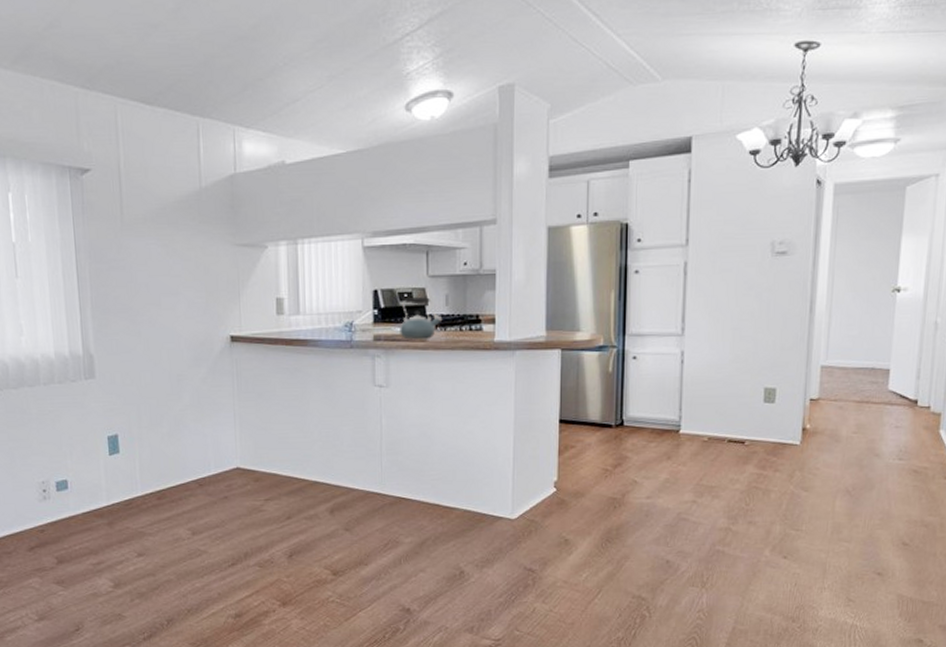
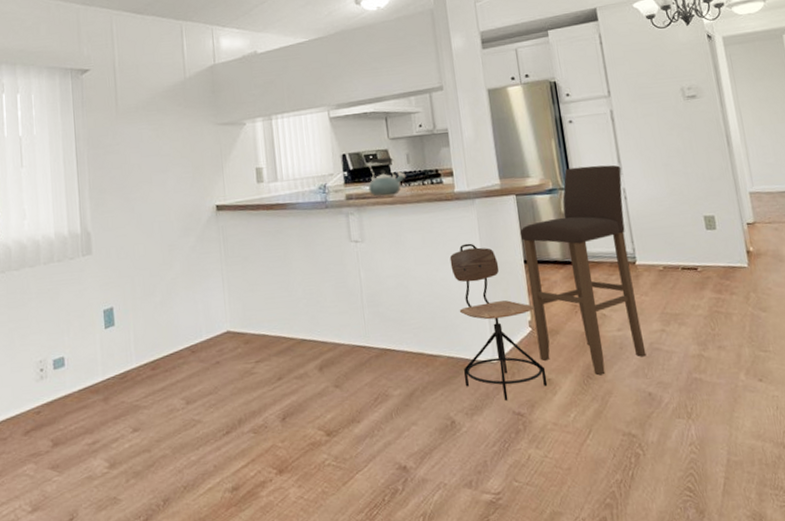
chair: none [479,397,564,557] -> present [449,243,548,402]
bar stool: none [560,323,684,540] -> present [520,165,646,376]

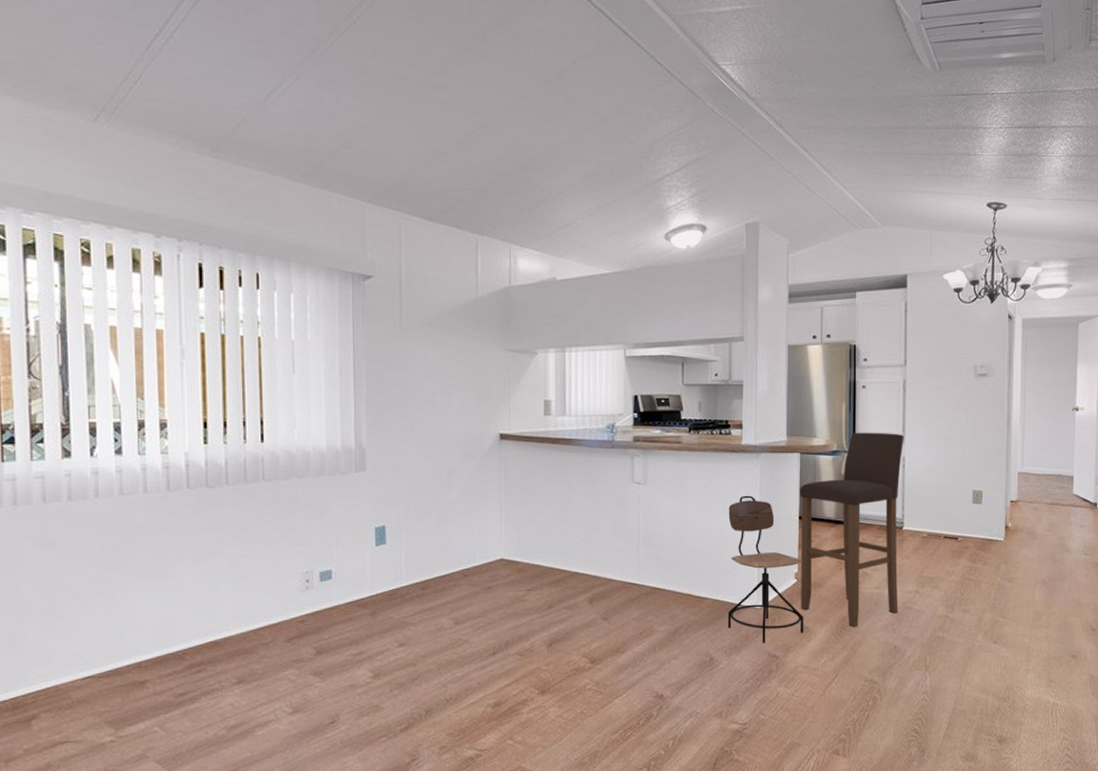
kettle: present [368,157,406,197] -> none [657,403,696,441]

